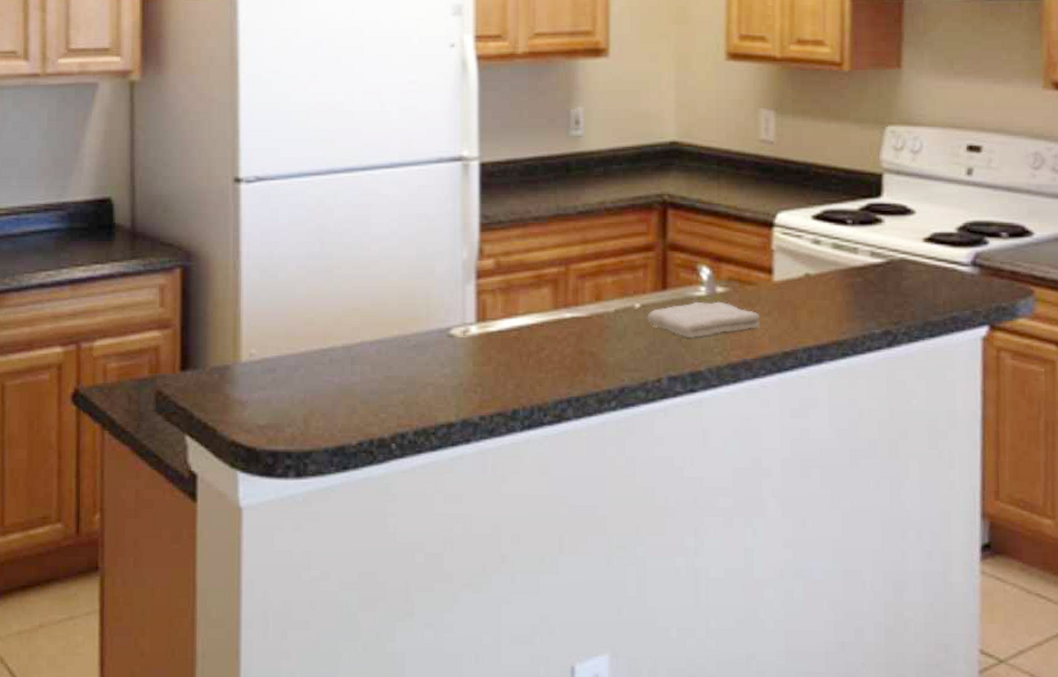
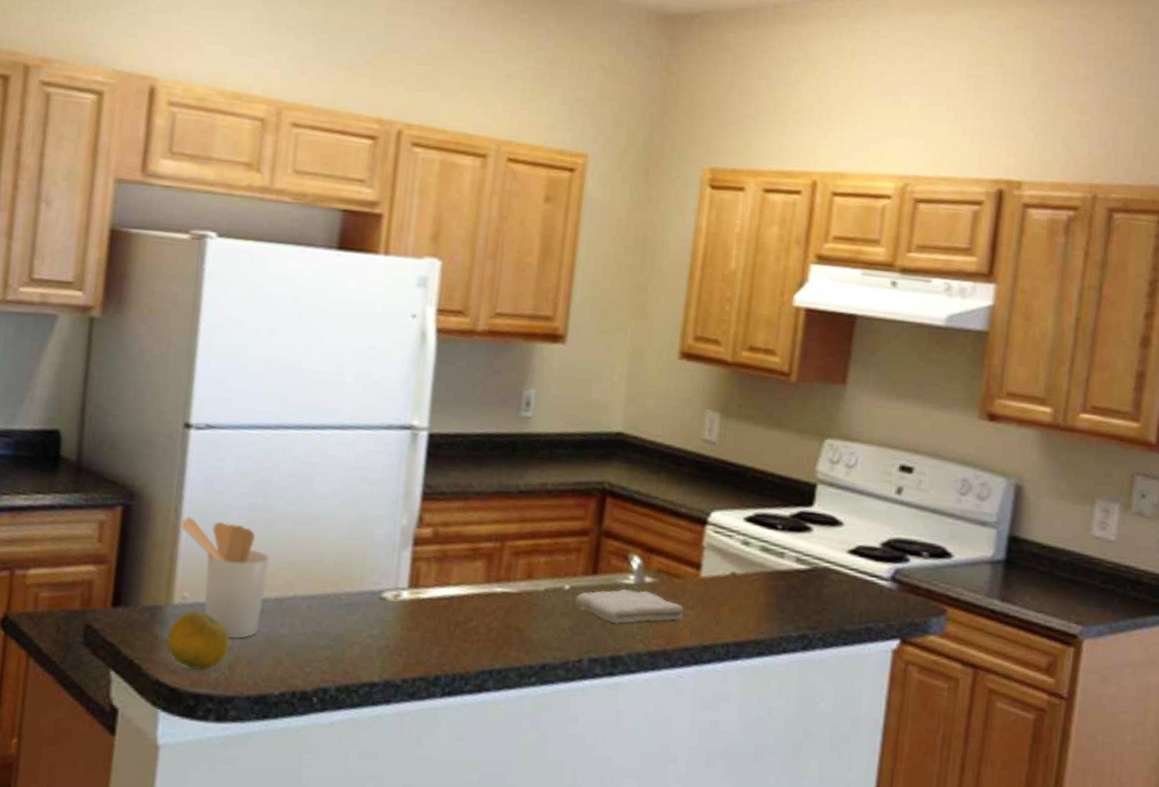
fruit: none [238,366,302,428] -> present [166,610,230,671]
utensil holder: none [240,272,334,392] -> present [180,517,271,639]

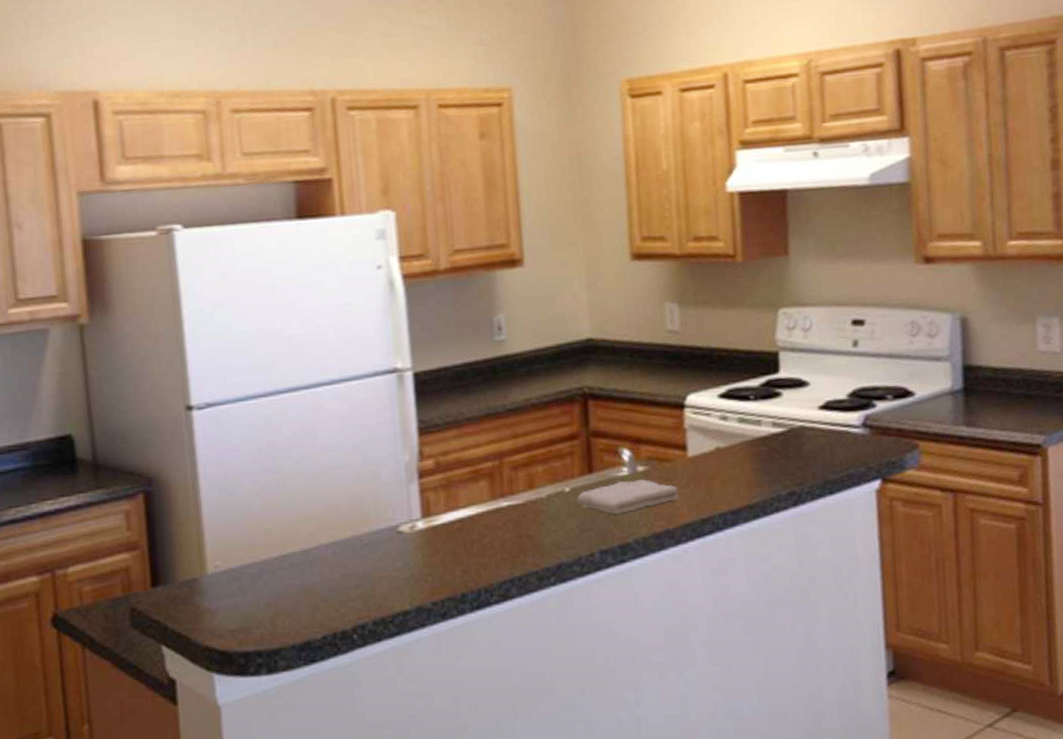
fruit: present [166,610,230,671] -> none [207,575,267,631]
utensil holder: present [180,517,271,639] -> none [200,489,291,595]

